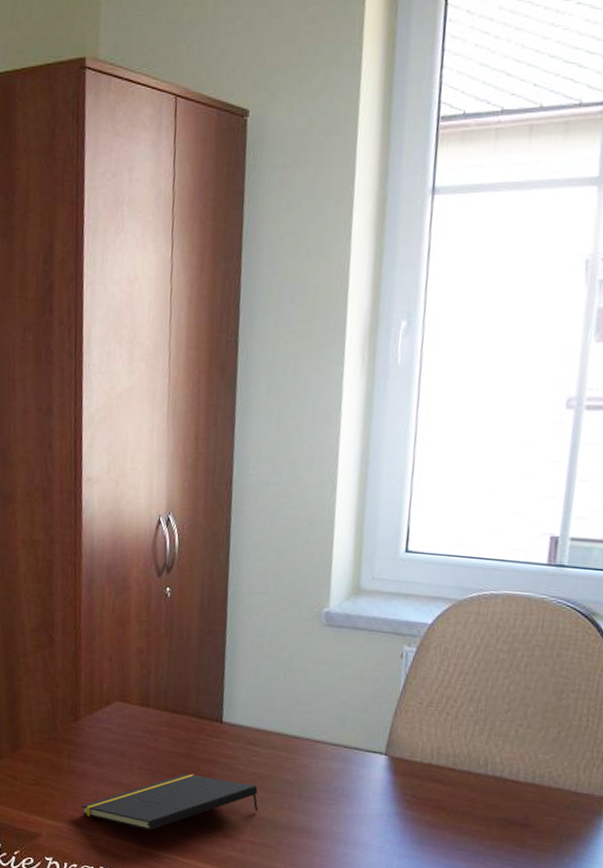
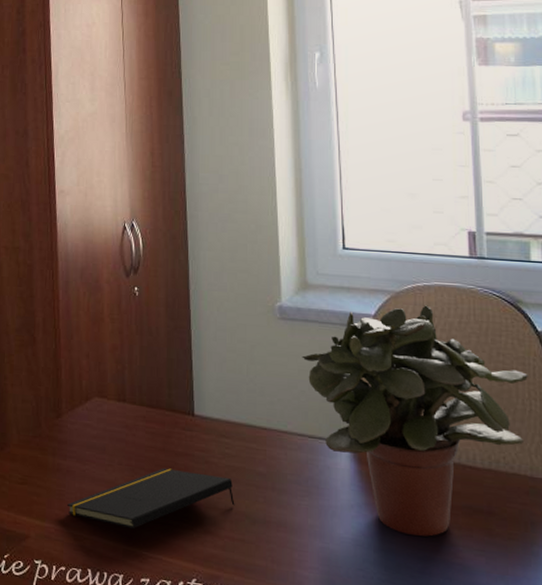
potted plant: none [345,615,591,846] -> present [302,305,528,537]

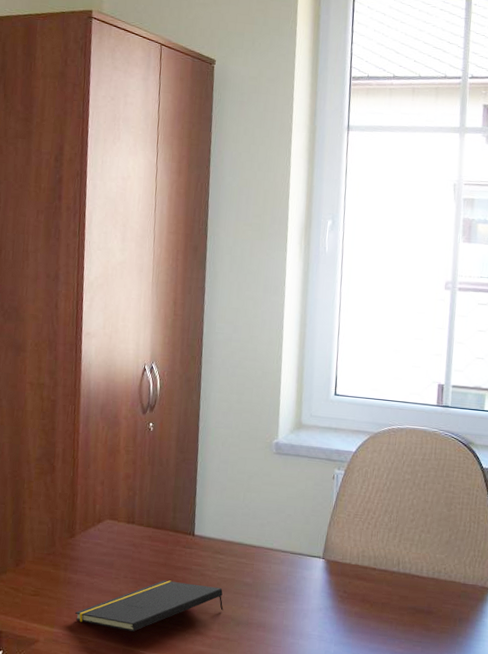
potted plant: present [302,305,528,537] -> none [291,444,471,632]

